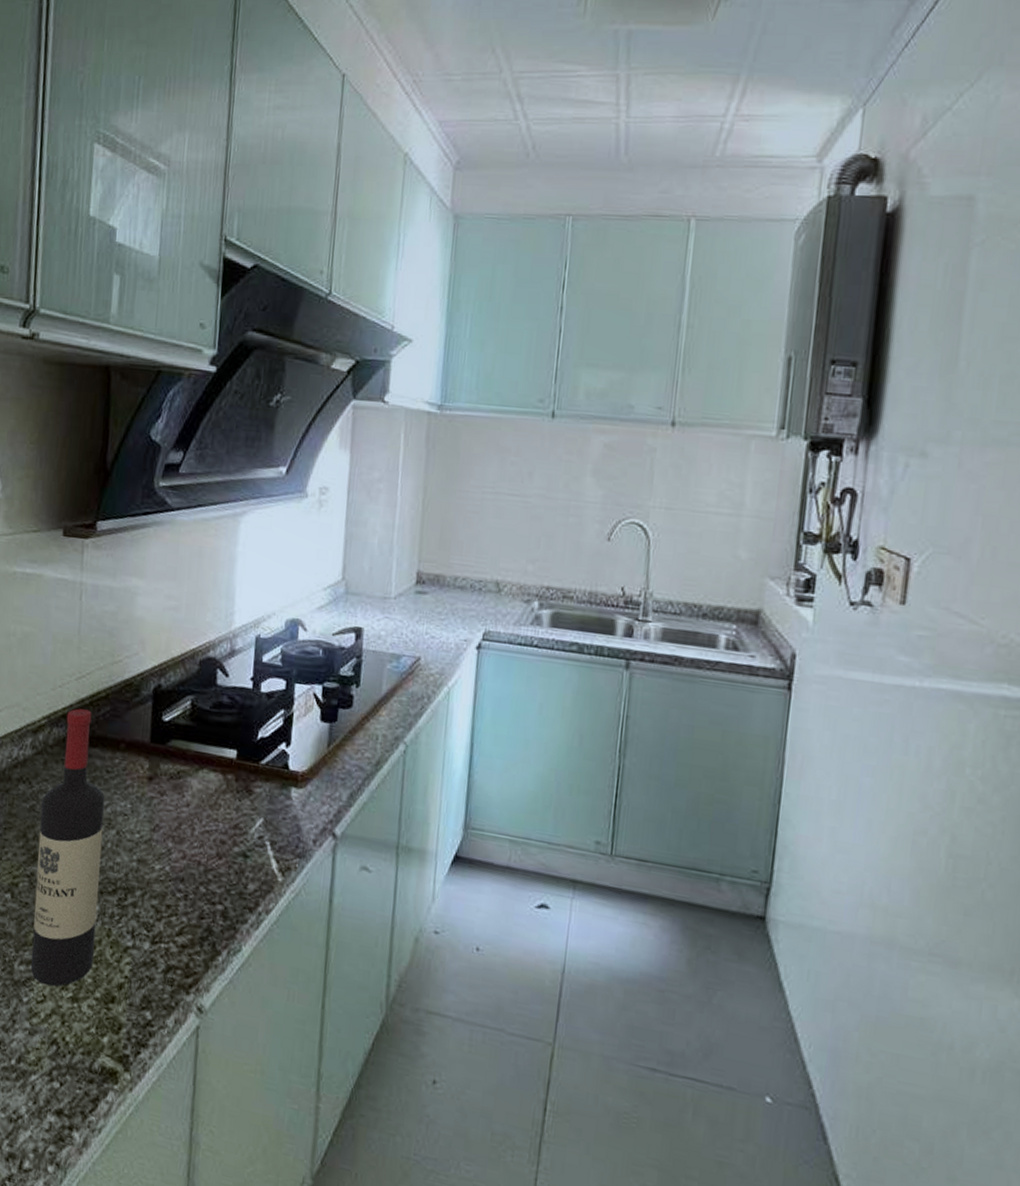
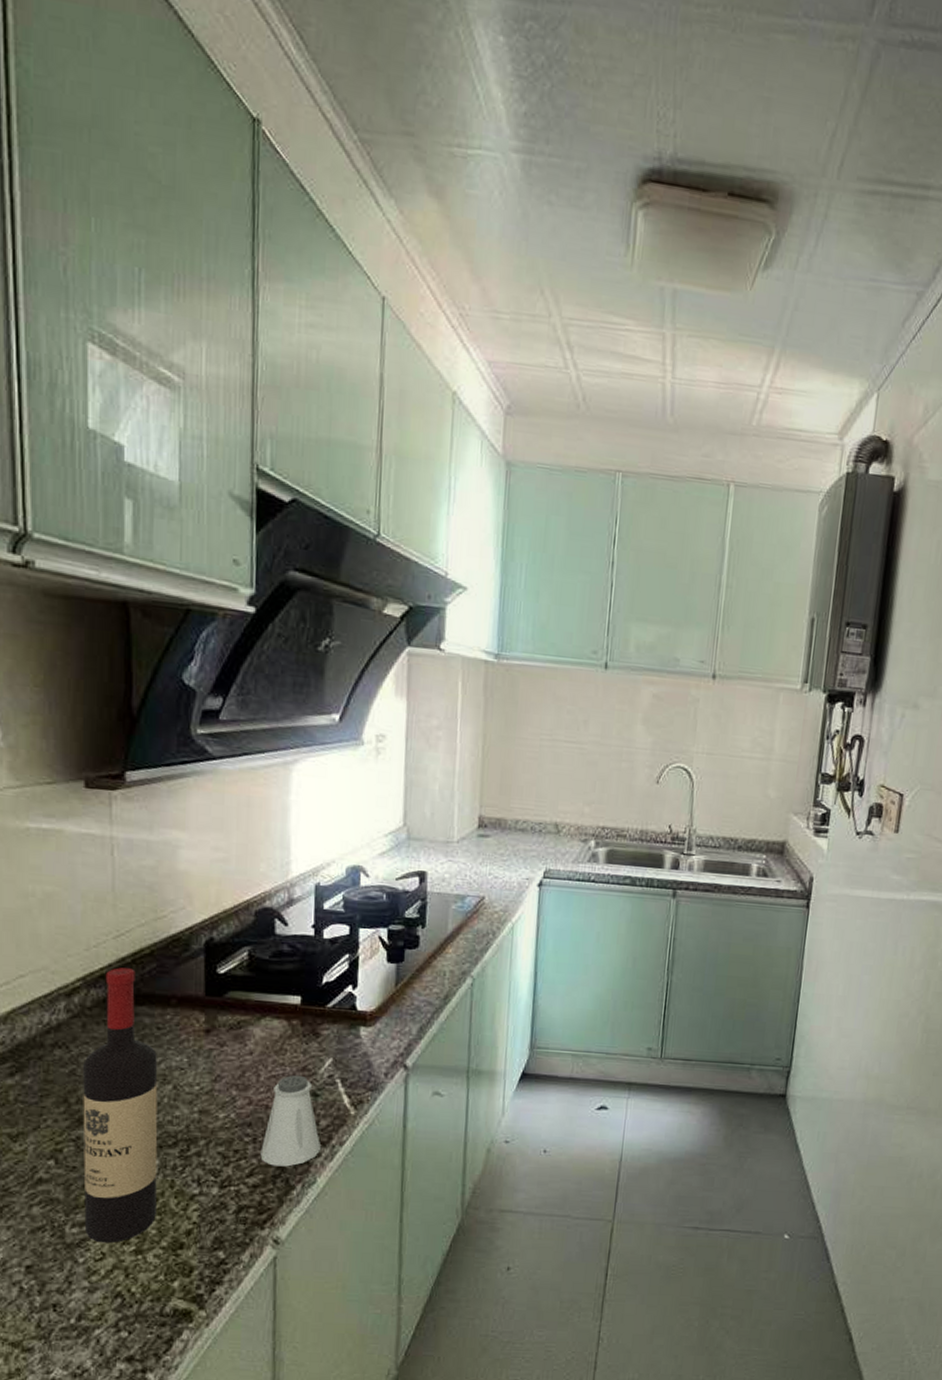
saltshaker: none [190,832,248,930] -> present [260,1075,322,1167]

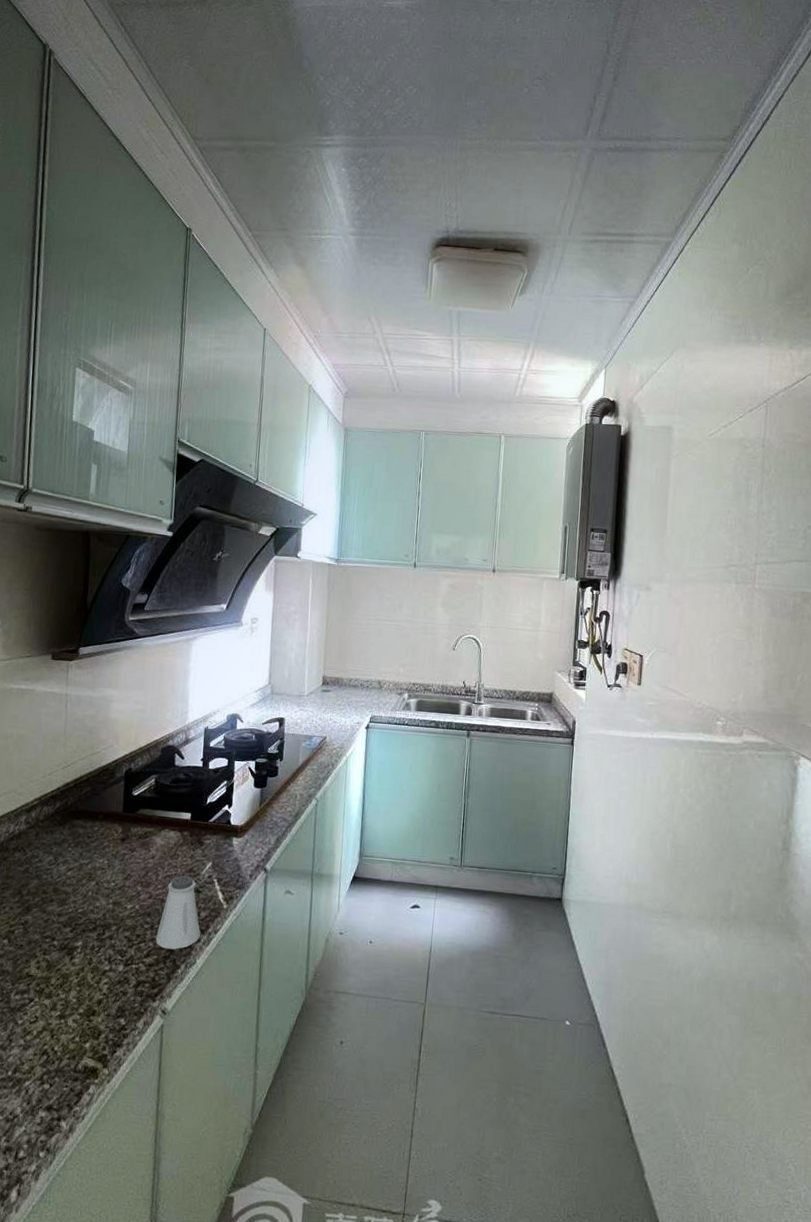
wine bottle: present [83,967,158,1244] -> none [24,790,86,1009]

